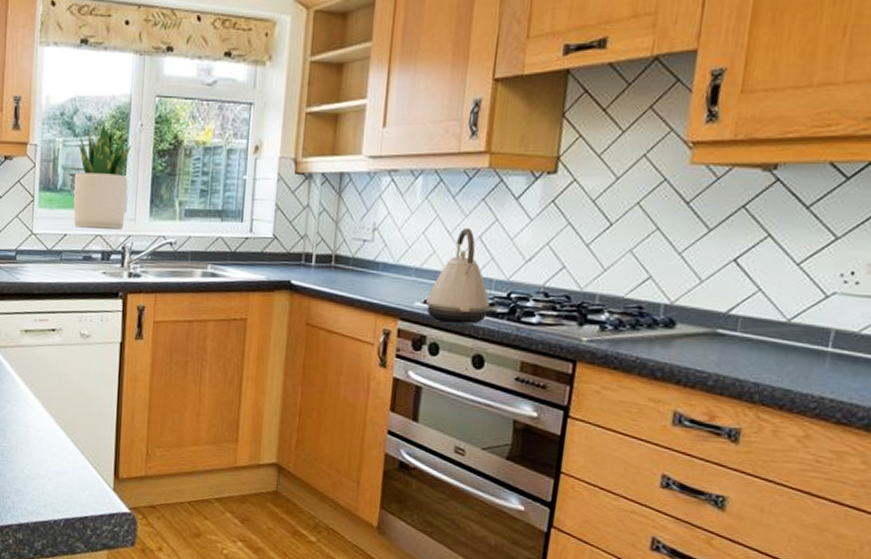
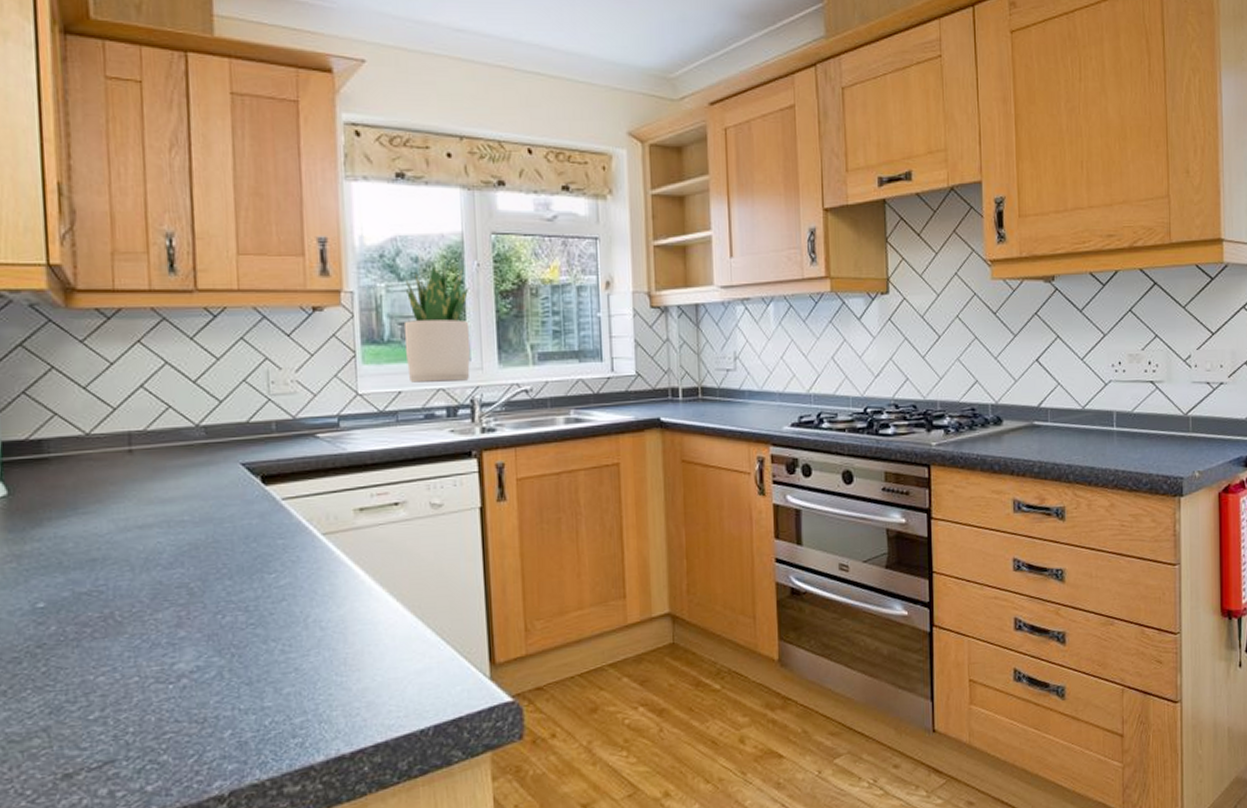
kettle: present [426,227,491,324] -> none [793,349,851,443]

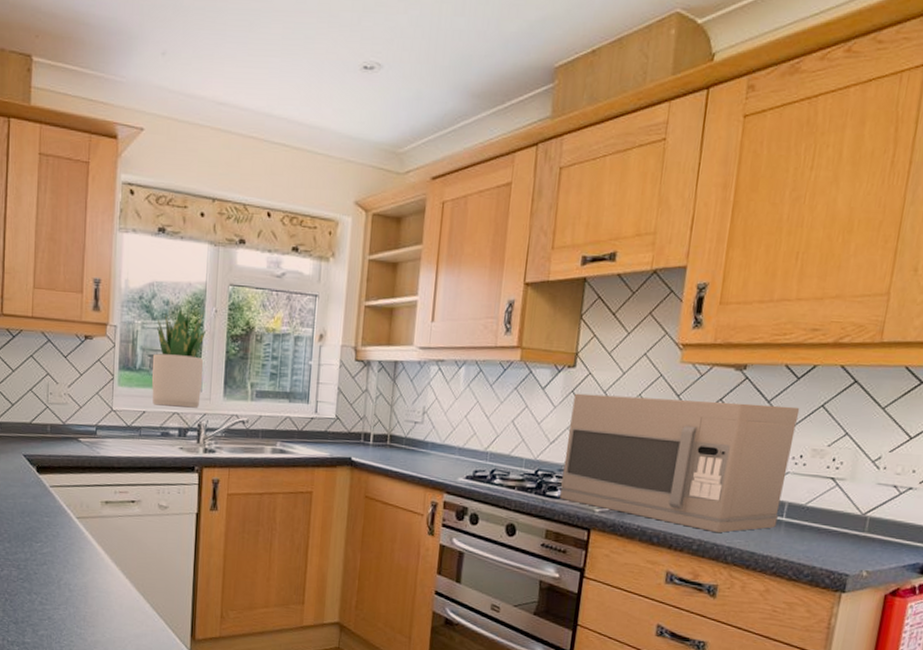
microwave: none [892,314,1111,452] -> present [560,393,800,533]

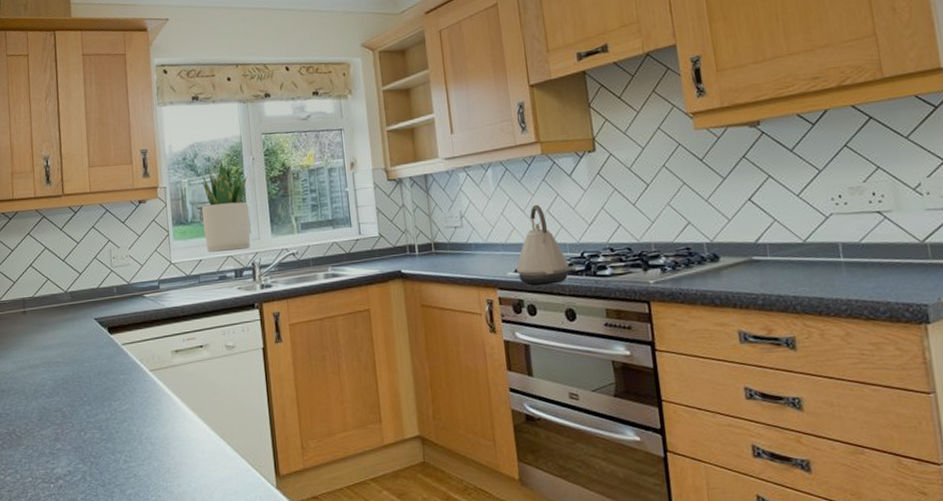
kettle: none [468,412,521,497] -> present [516,204,570,285]
microwave: present [560,393,800,533] -> none [600,150,837,285]

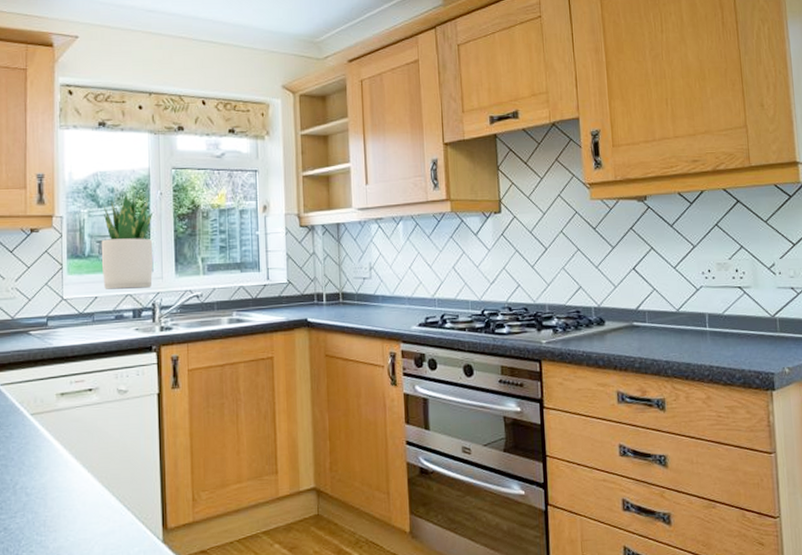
kettle: present [516,204,570,285] -> none [420,260,470,340]

